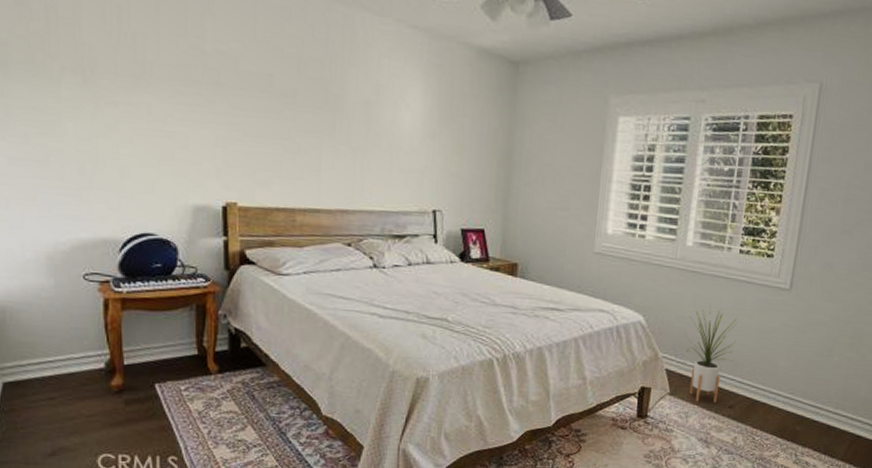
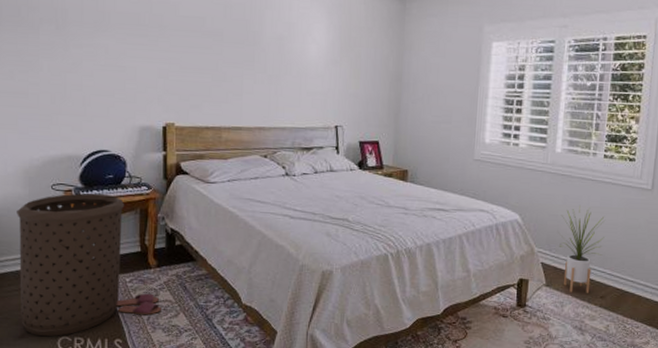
laundry basket: none [40,285,177,454] -> present [17,193,125,337]
slippers: none [169,403,225,429] -> present [116,293,161,315]

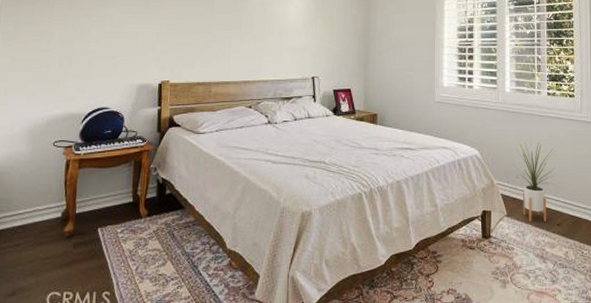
laundry basket: present [17,193,125,337] -> none [13,148,121,293]
slippers: present [116,293,161,315] -> none [106,243,150,266]

